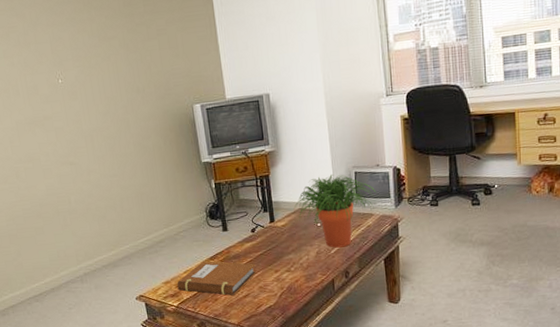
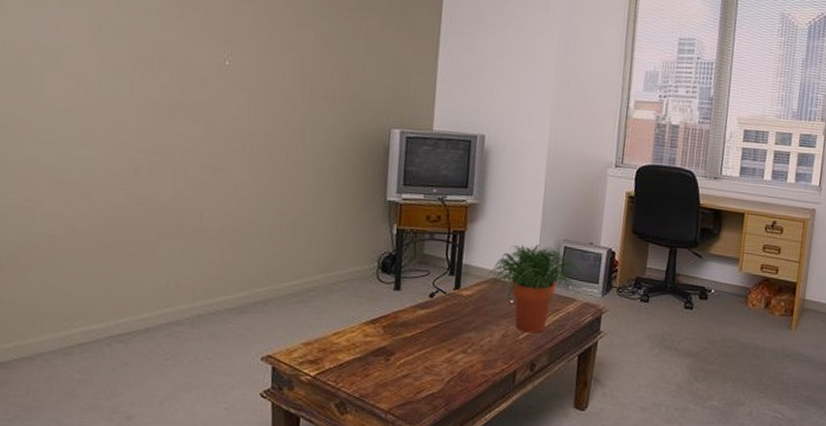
notebook: present [177,260,256,295] -> none [320,323,426,372]

